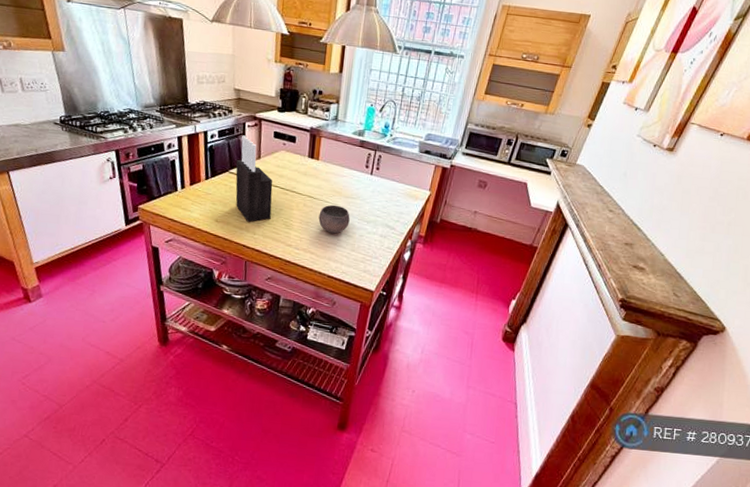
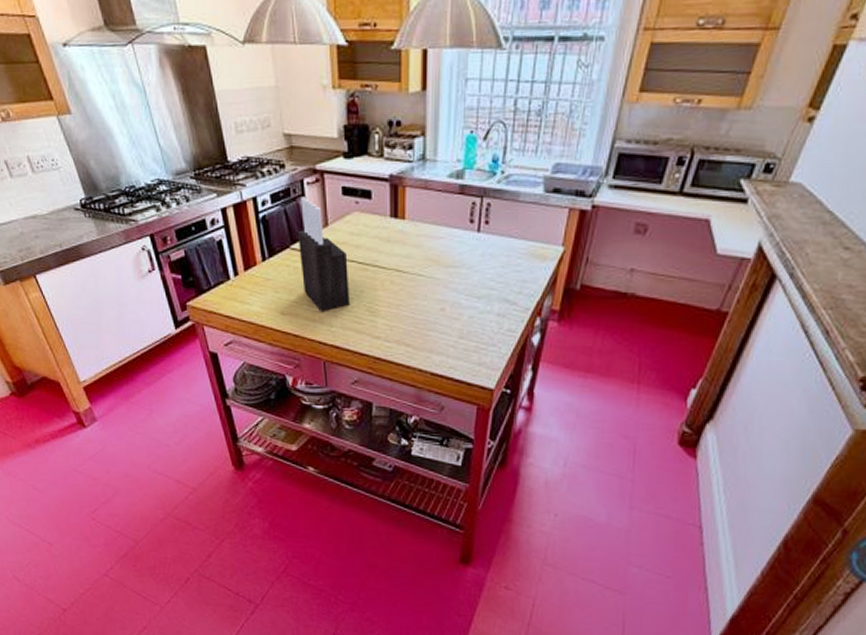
bowl: present [318,204,350,234] -> none [412,278,454,317]

